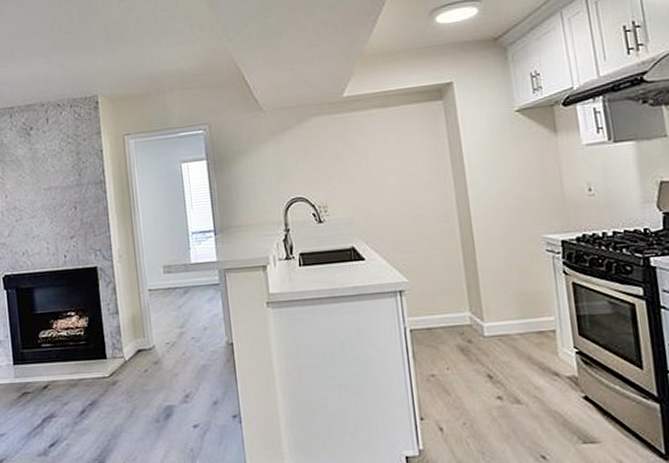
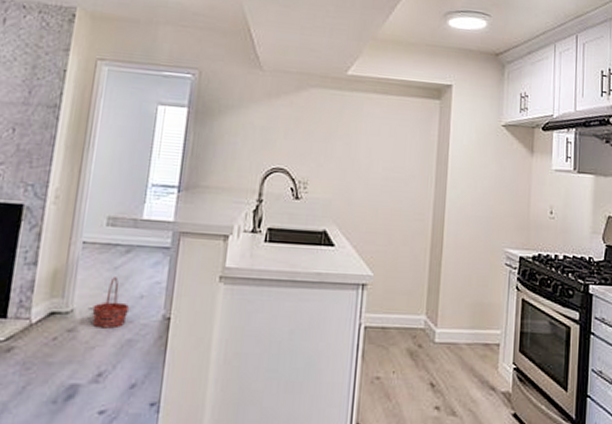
basket: none [169,315,198,358] -> present [92,277,130,329]

